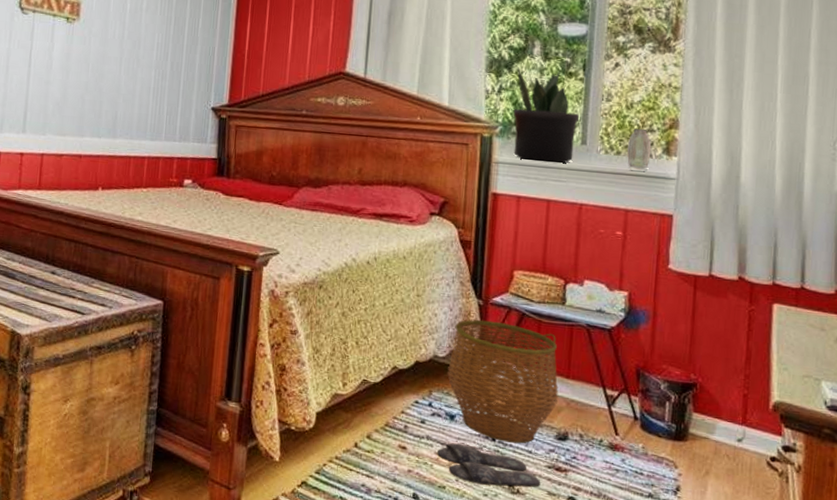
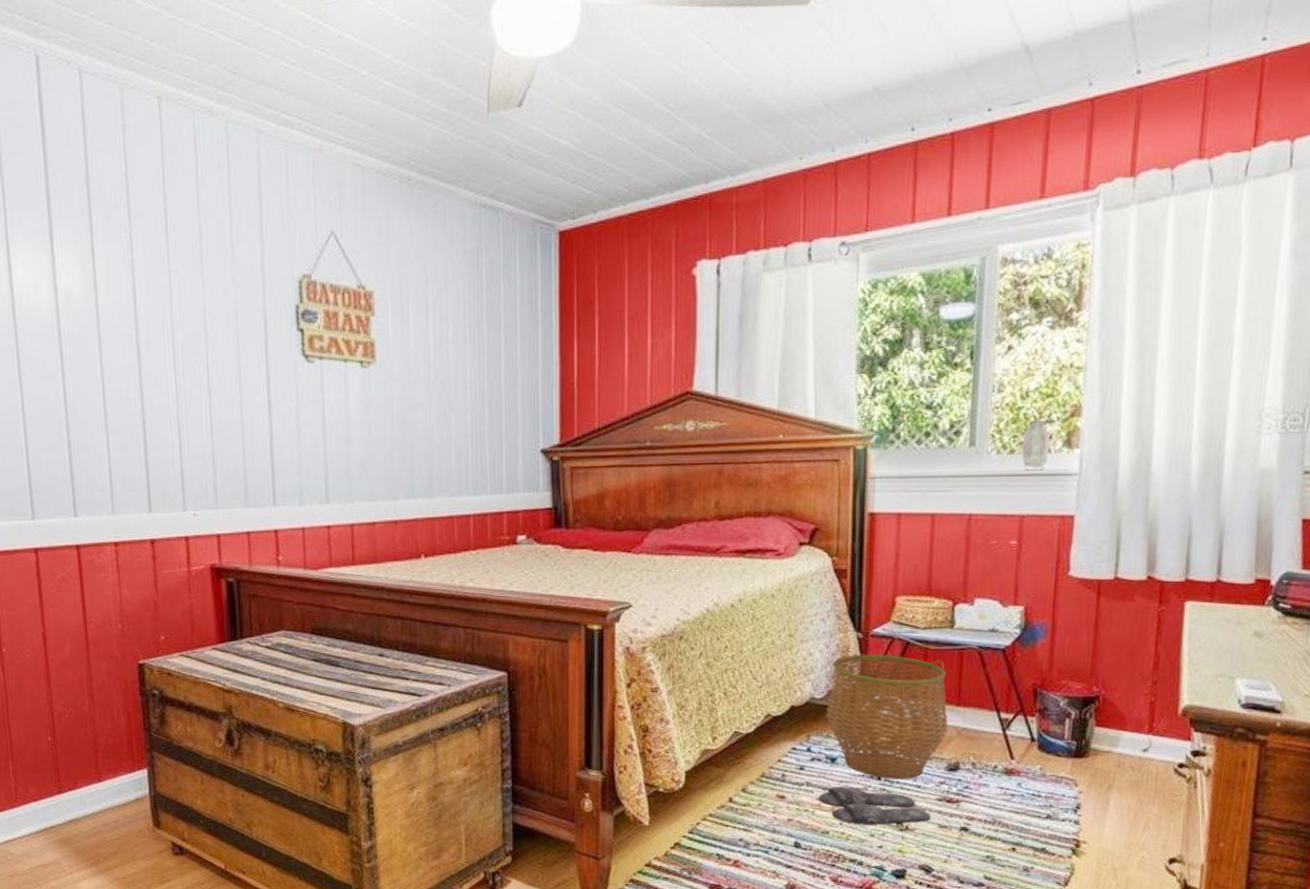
planter: present [513,66,580,164] -> none [890,362,967,472]

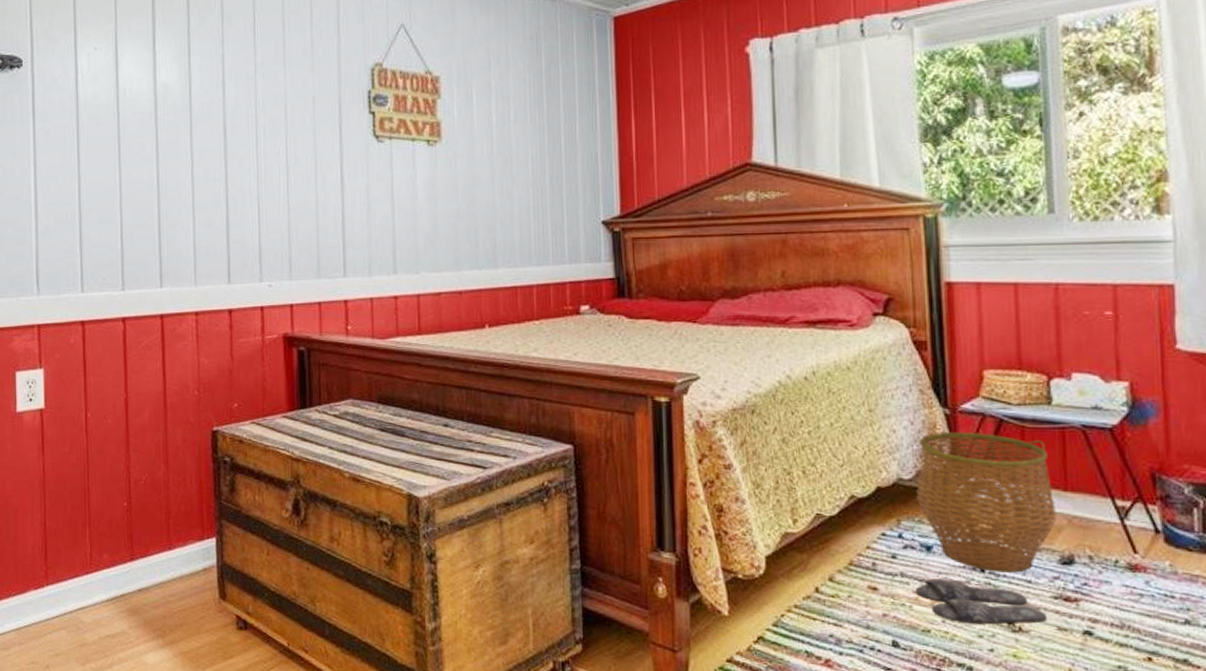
vase: present [1022,421,1050,471] -> none [1107,187,1137,238]

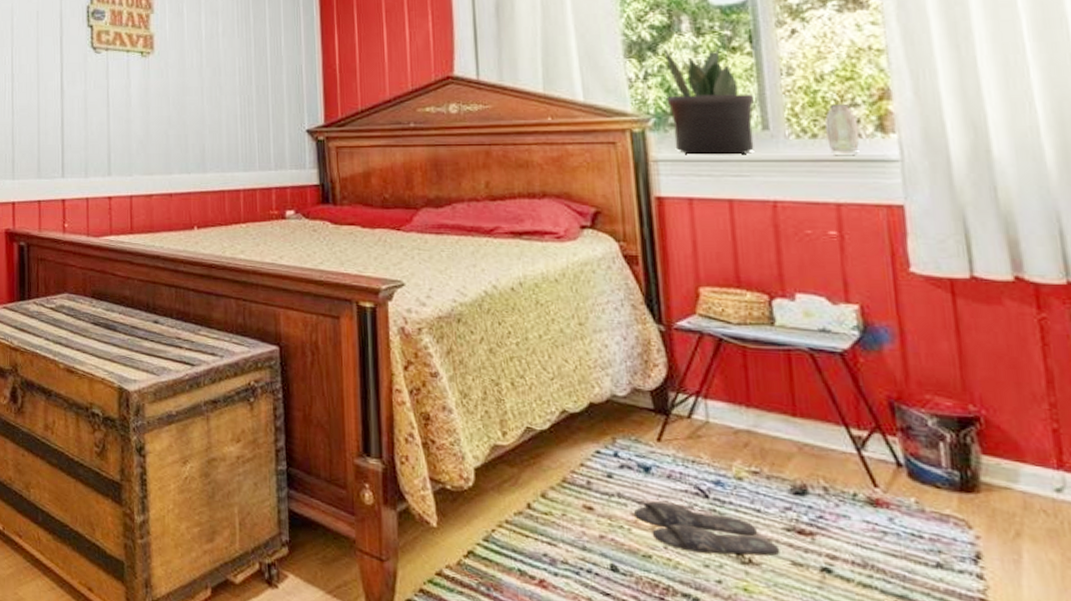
basket: present [916,431,1056,573] -> none [632,349,785,501]
planter: none [957,130,1043,240] -> present [663,46,755,155]
vase: none [1107,187,1137,238] -> present [825,105,859,156]

